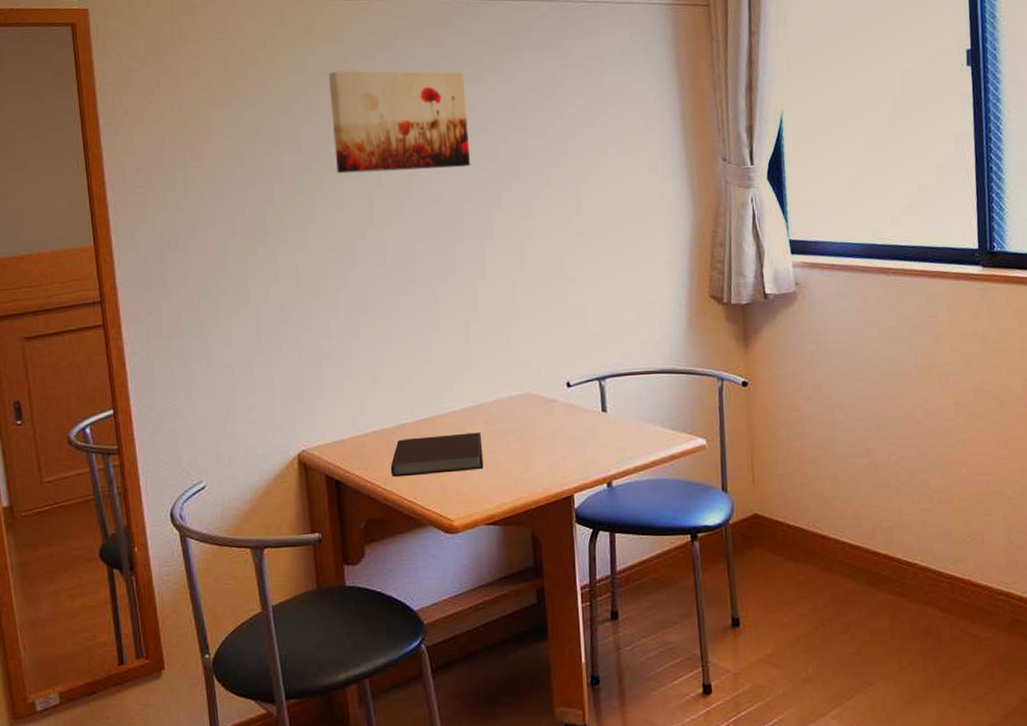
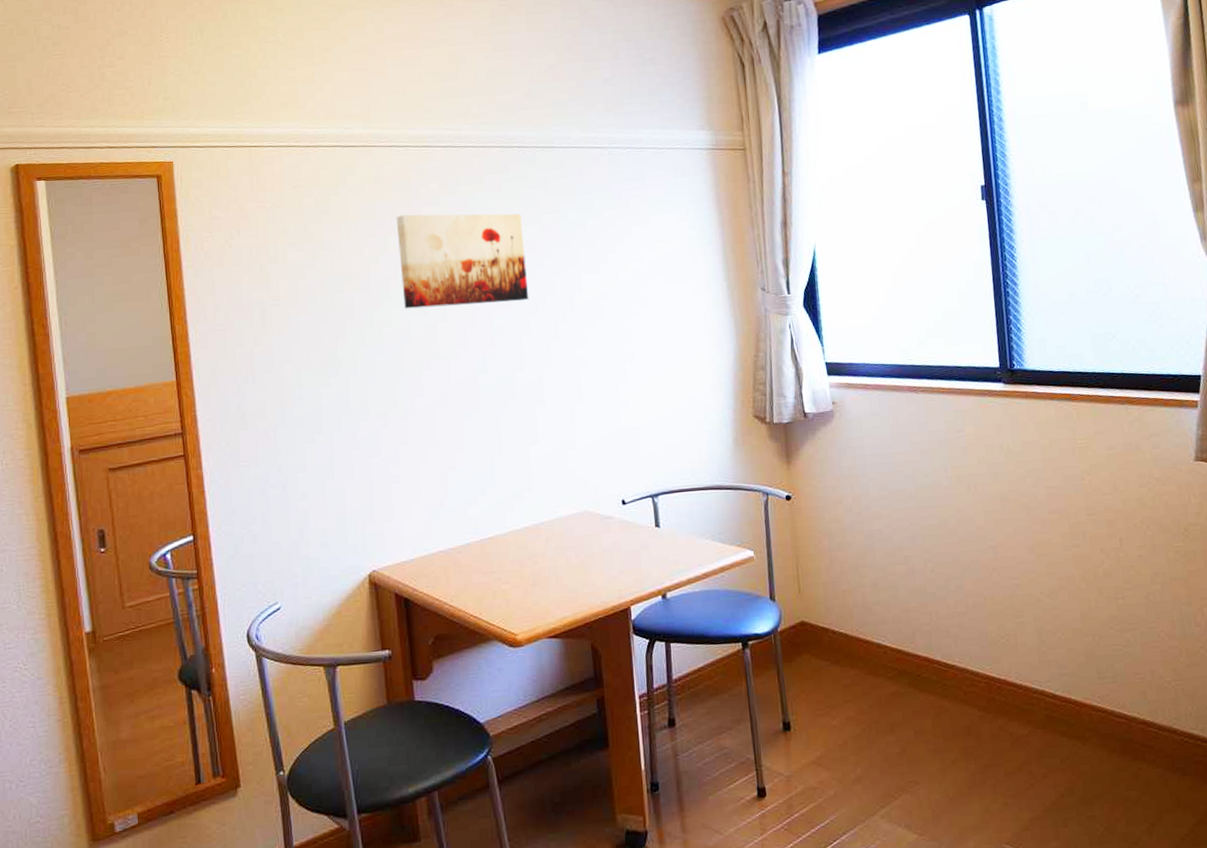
notebook: present [390,432,484,477] -> none [456,549,545,595]

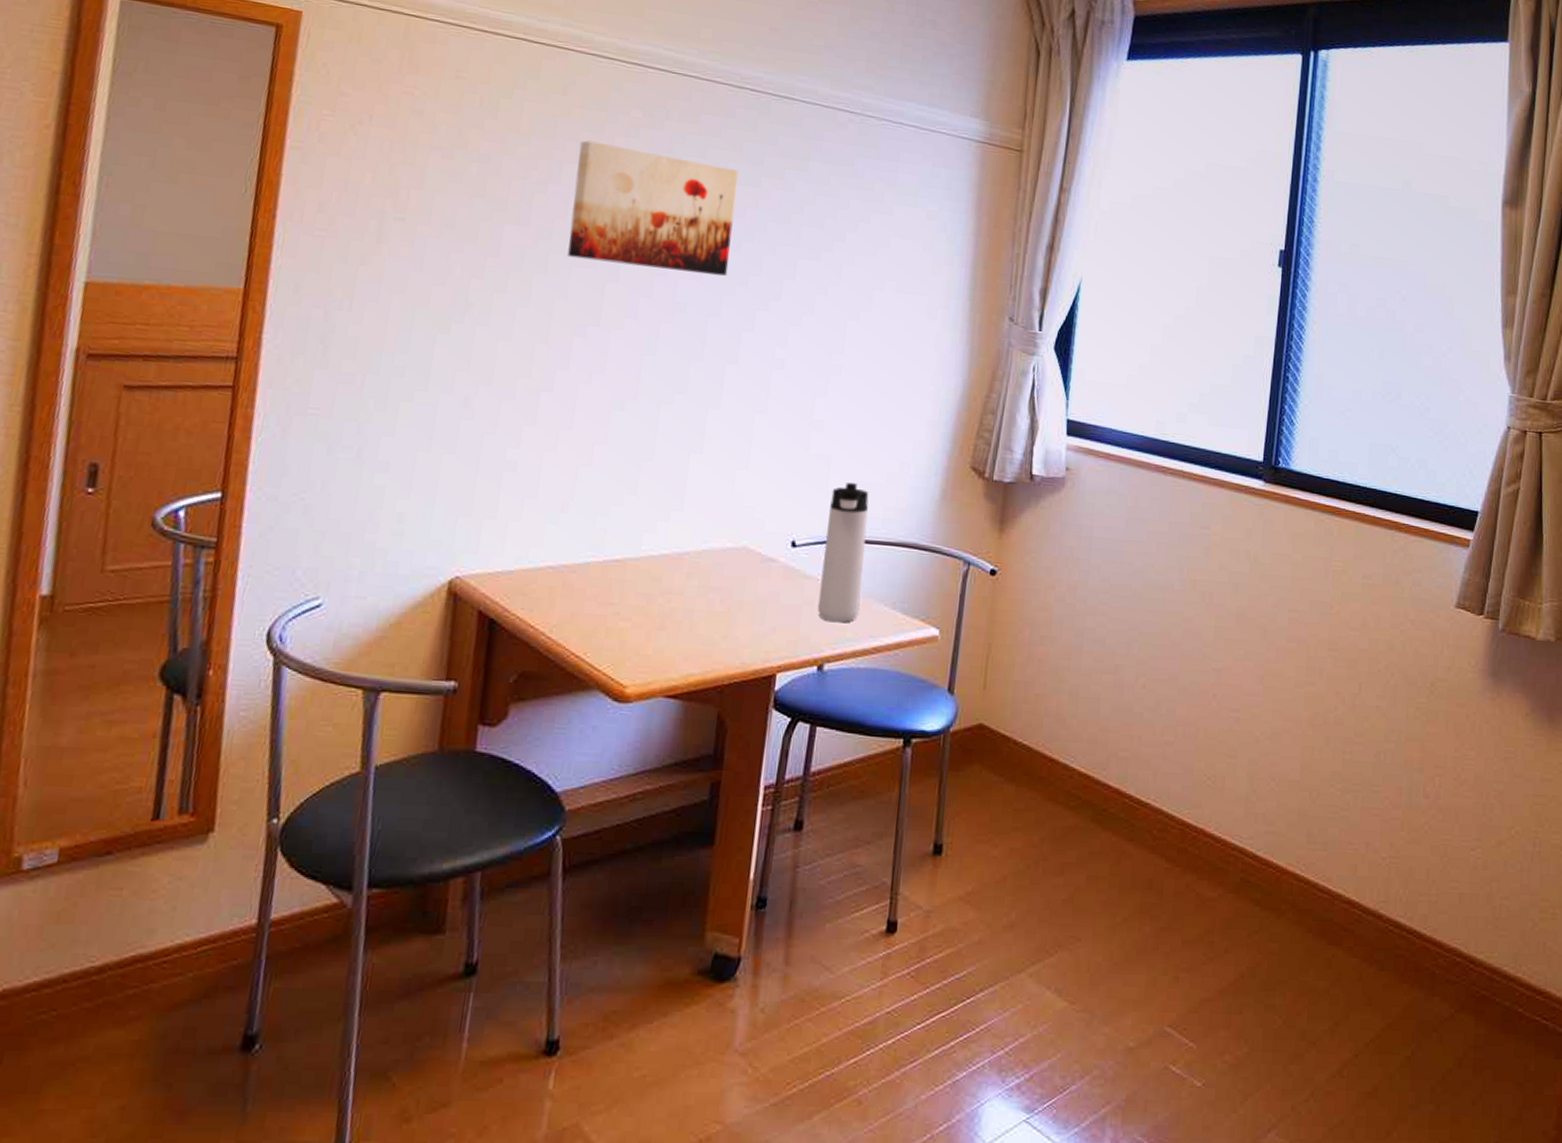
thermos bottle: none [645,445,686,559] -> present [817,483,869,623]

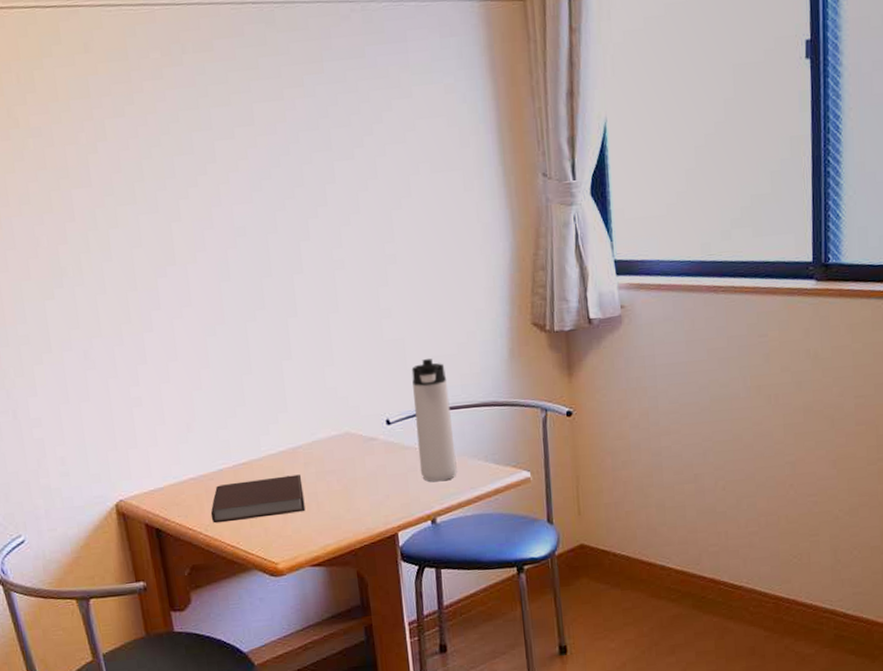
notebook: none [560,580,680,630] -> present [210,474,306,523]
wall art: present [567,140,738,276] -> none [113,87,275,208]

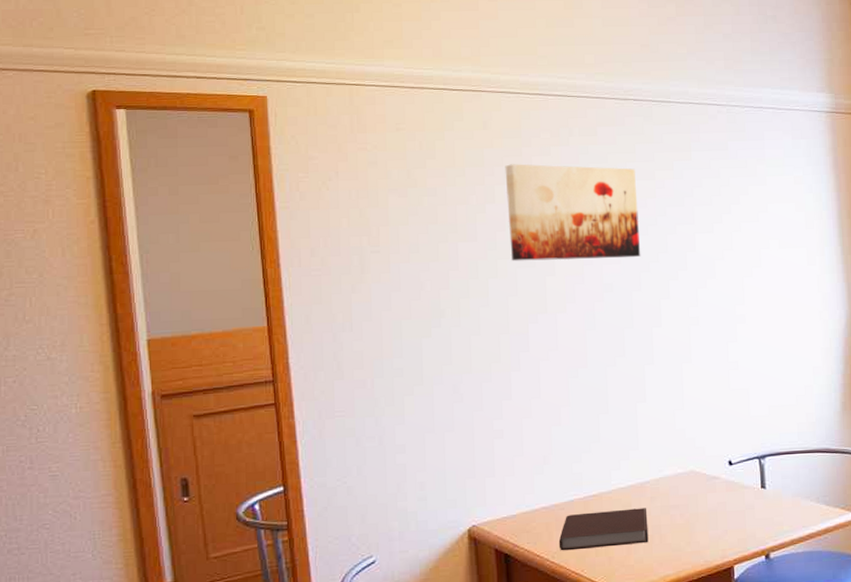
wall art: none [113,87,275,208] -> present [505,164,641,261]
thermos bottle: present [411,359,457,482] -> none [754,408,791,520]

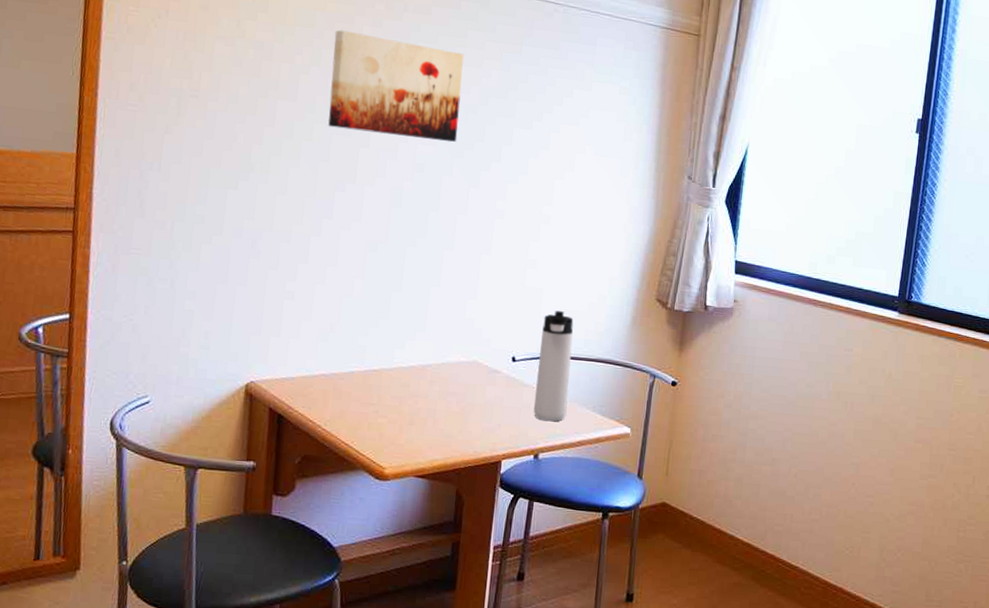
notebook: present [558,508,649,551] -> none [332,385,425,425]
thermos bottle: none [754,408,791,520] -> present [533,311,574,422]

